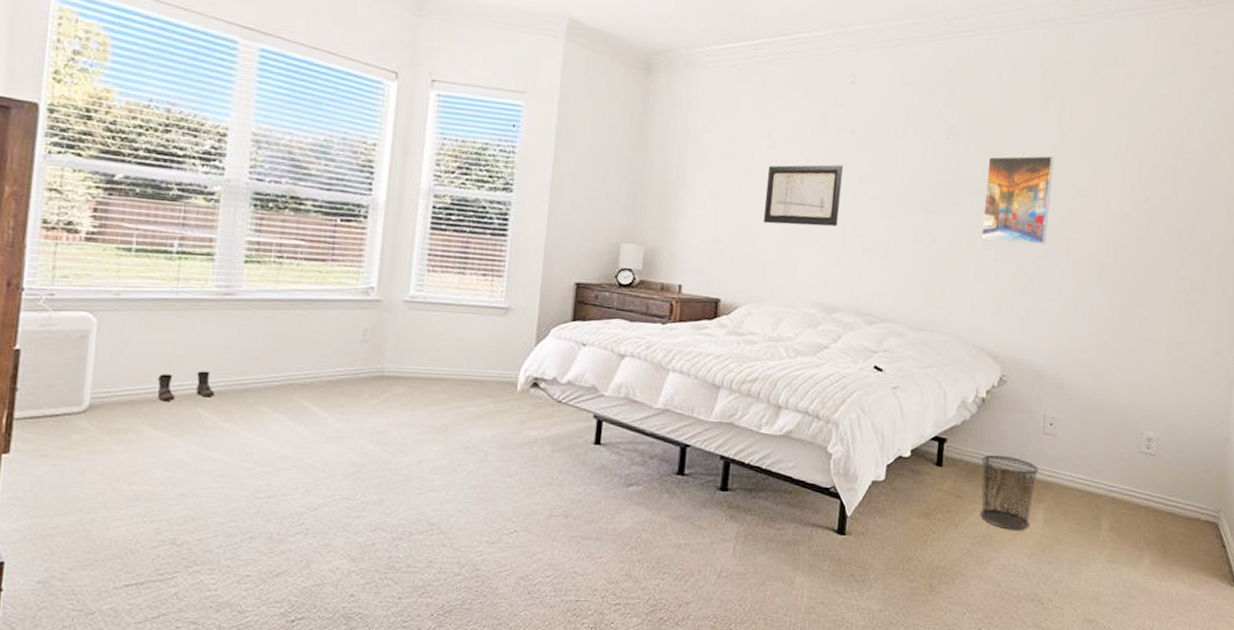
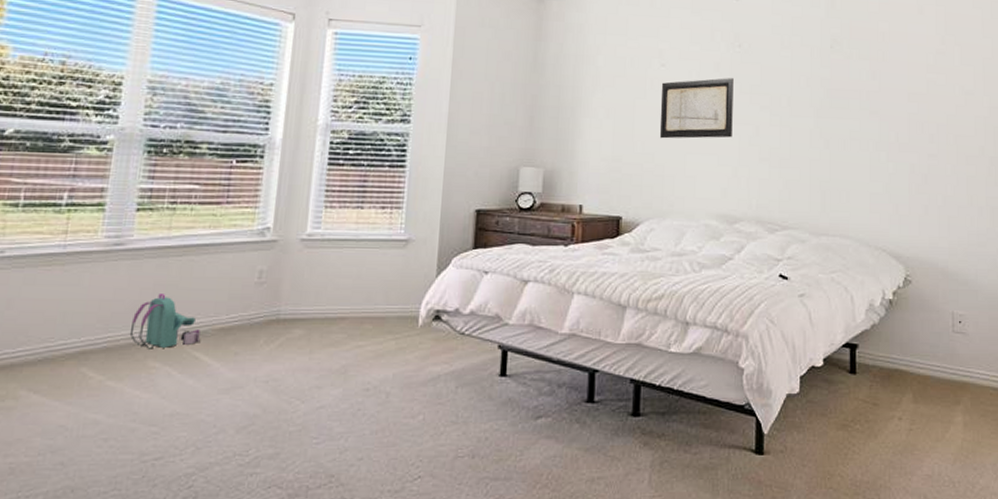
boots: present [157,371,215,402] -> none [39,327,101,363]
backpack: none [241,344,308,396] -> present [129,294,200,349]
waste bin: present [980,454,1039,530] -> none [894,357,952,435]
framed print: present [981,155,1054,244] -> none [873,57,936,143]

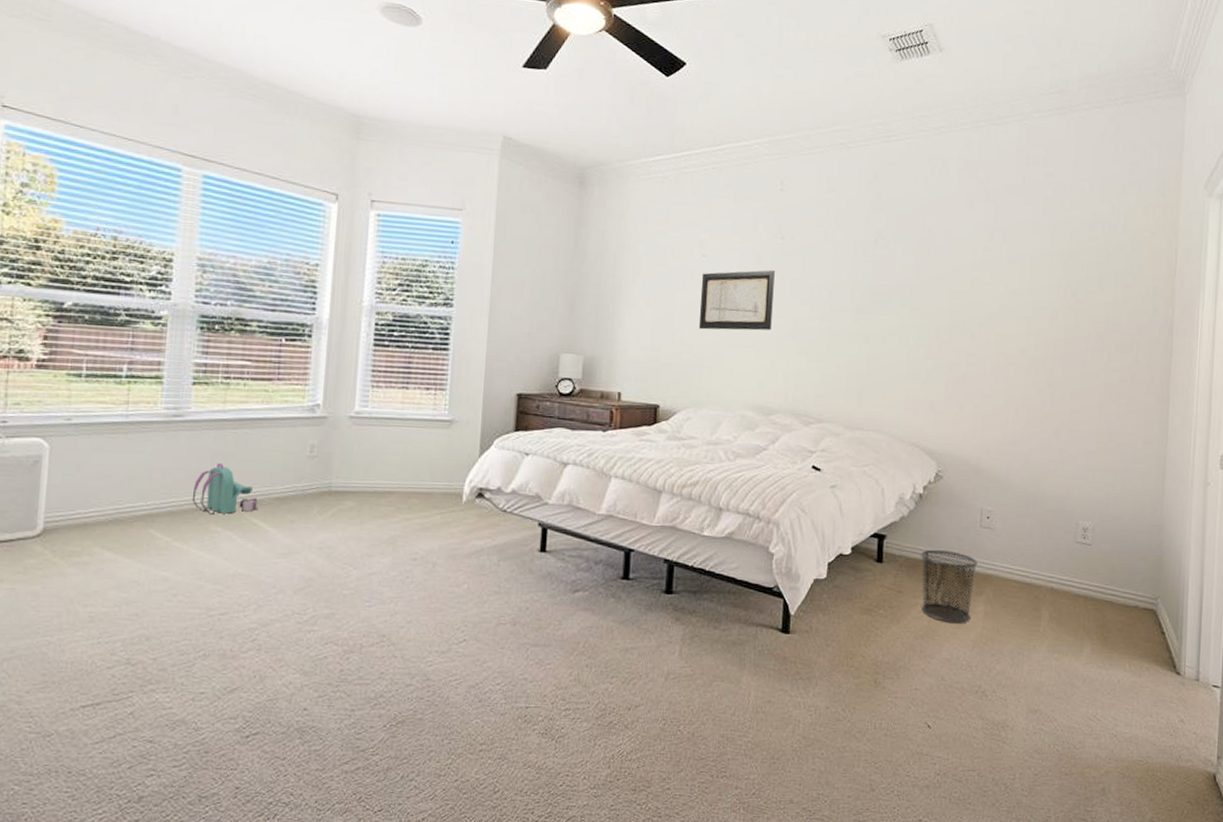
waste bin: none [894,357,952,435] -> present [920,549,977,623]

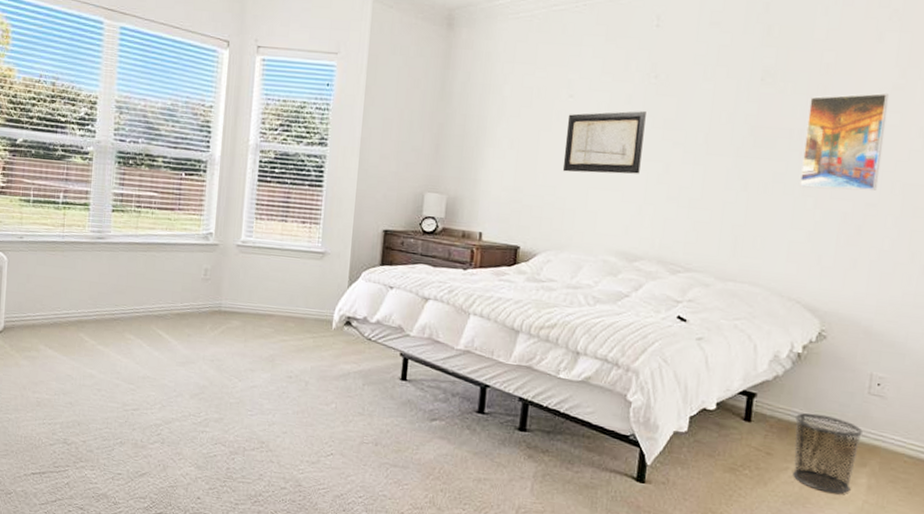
backpack: present [191,464,258,515] -> none [111,281,162,325]
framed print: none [912,254,981,341] -> present [800,92,890,191]

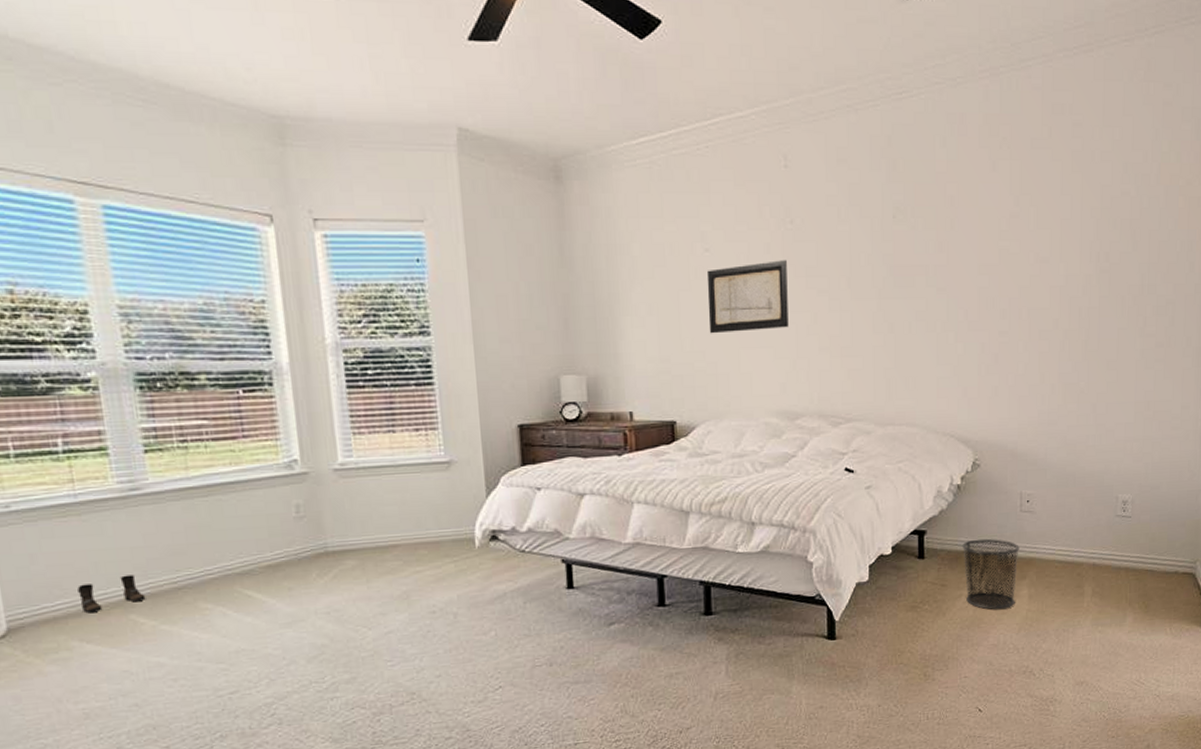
boots: none [51,302,92,327] -> present [77,575,146,613]
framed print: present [800,92,890,191] -> none [940,221,1008,323]

